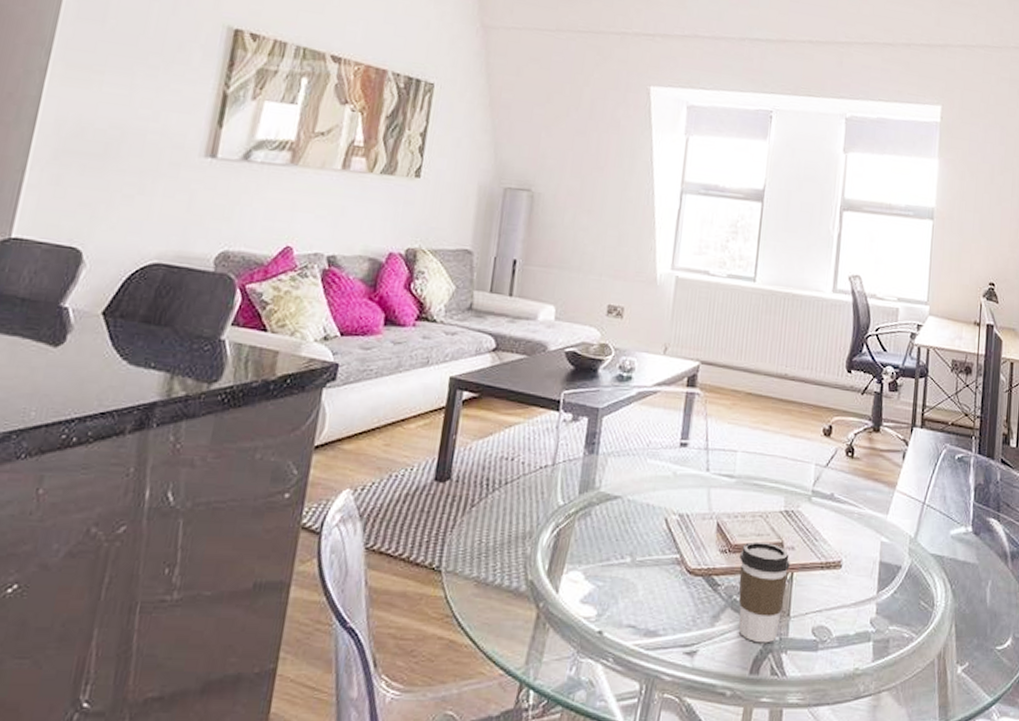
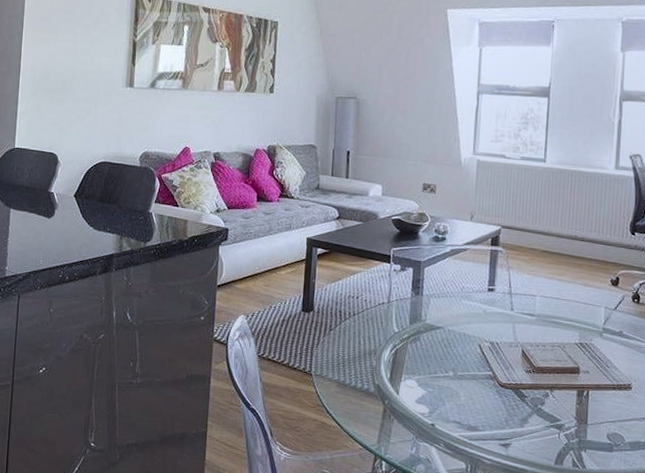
coffee cup: present [738,541,790,643] -> none [542,365,586,443]

